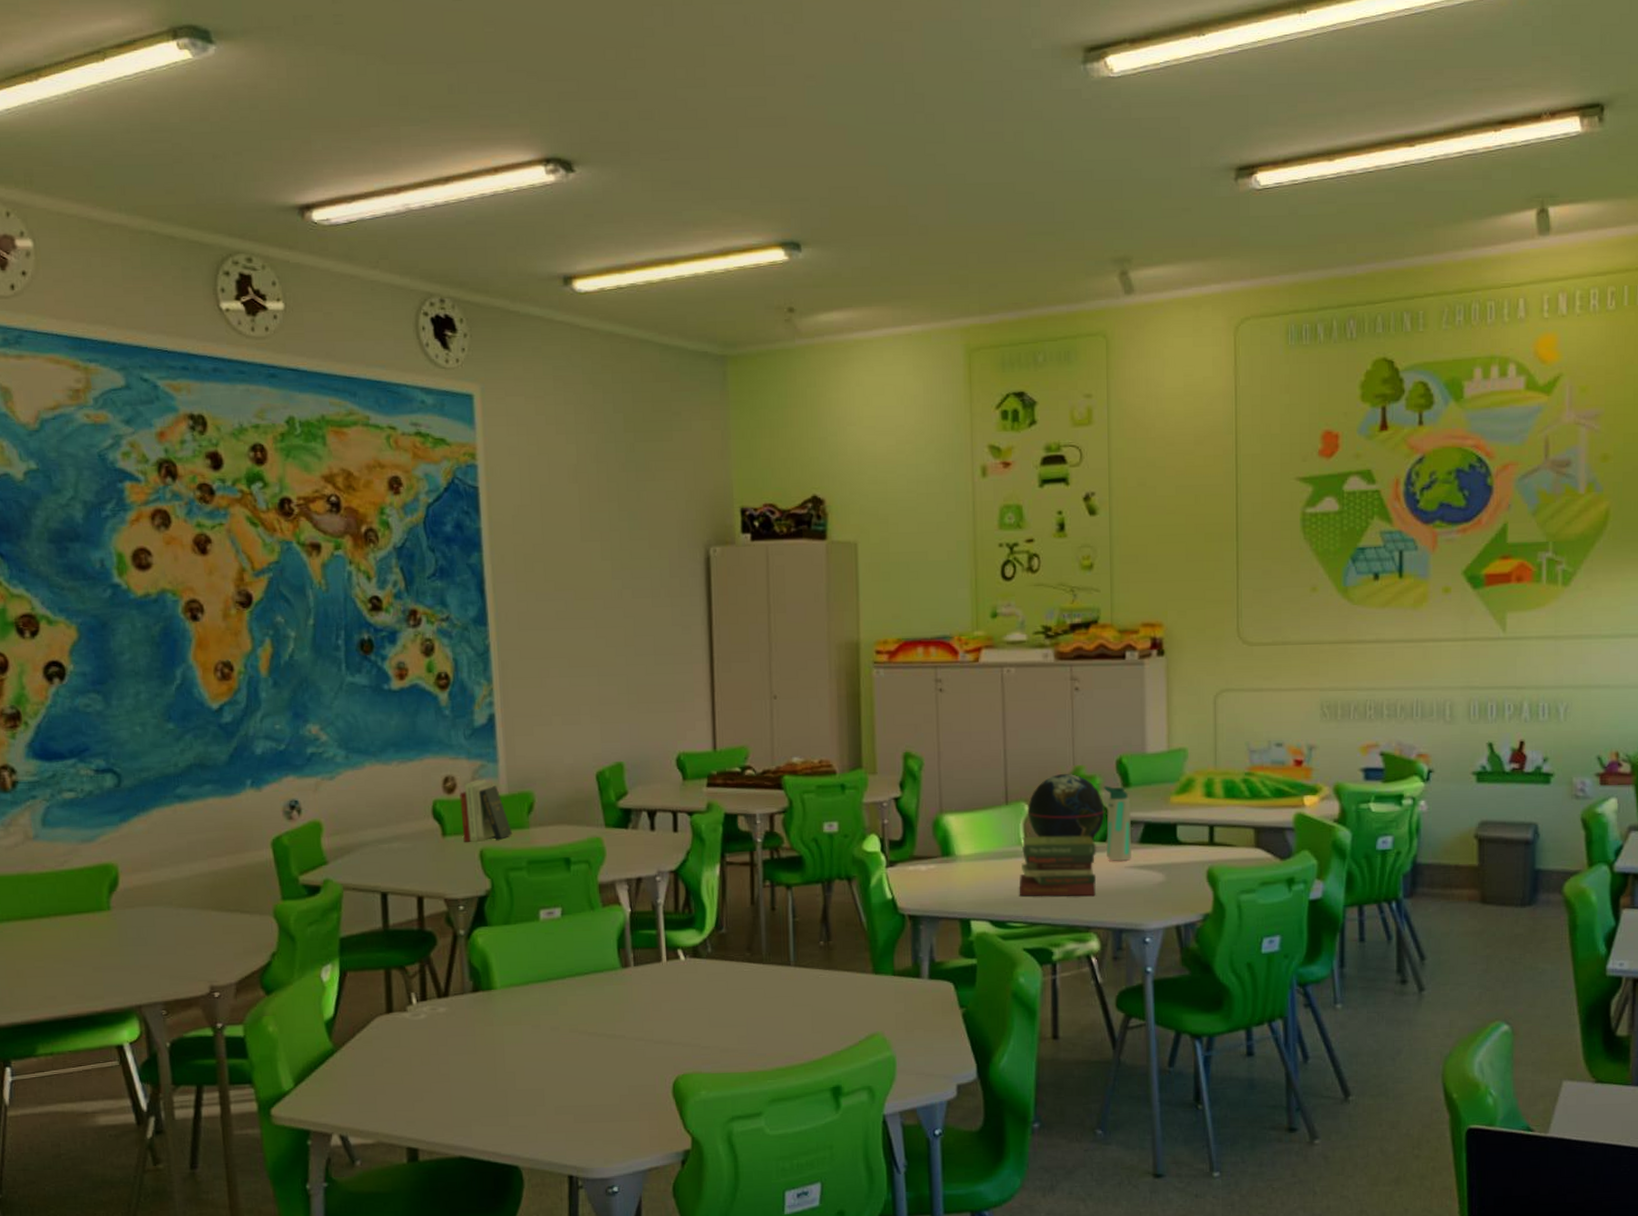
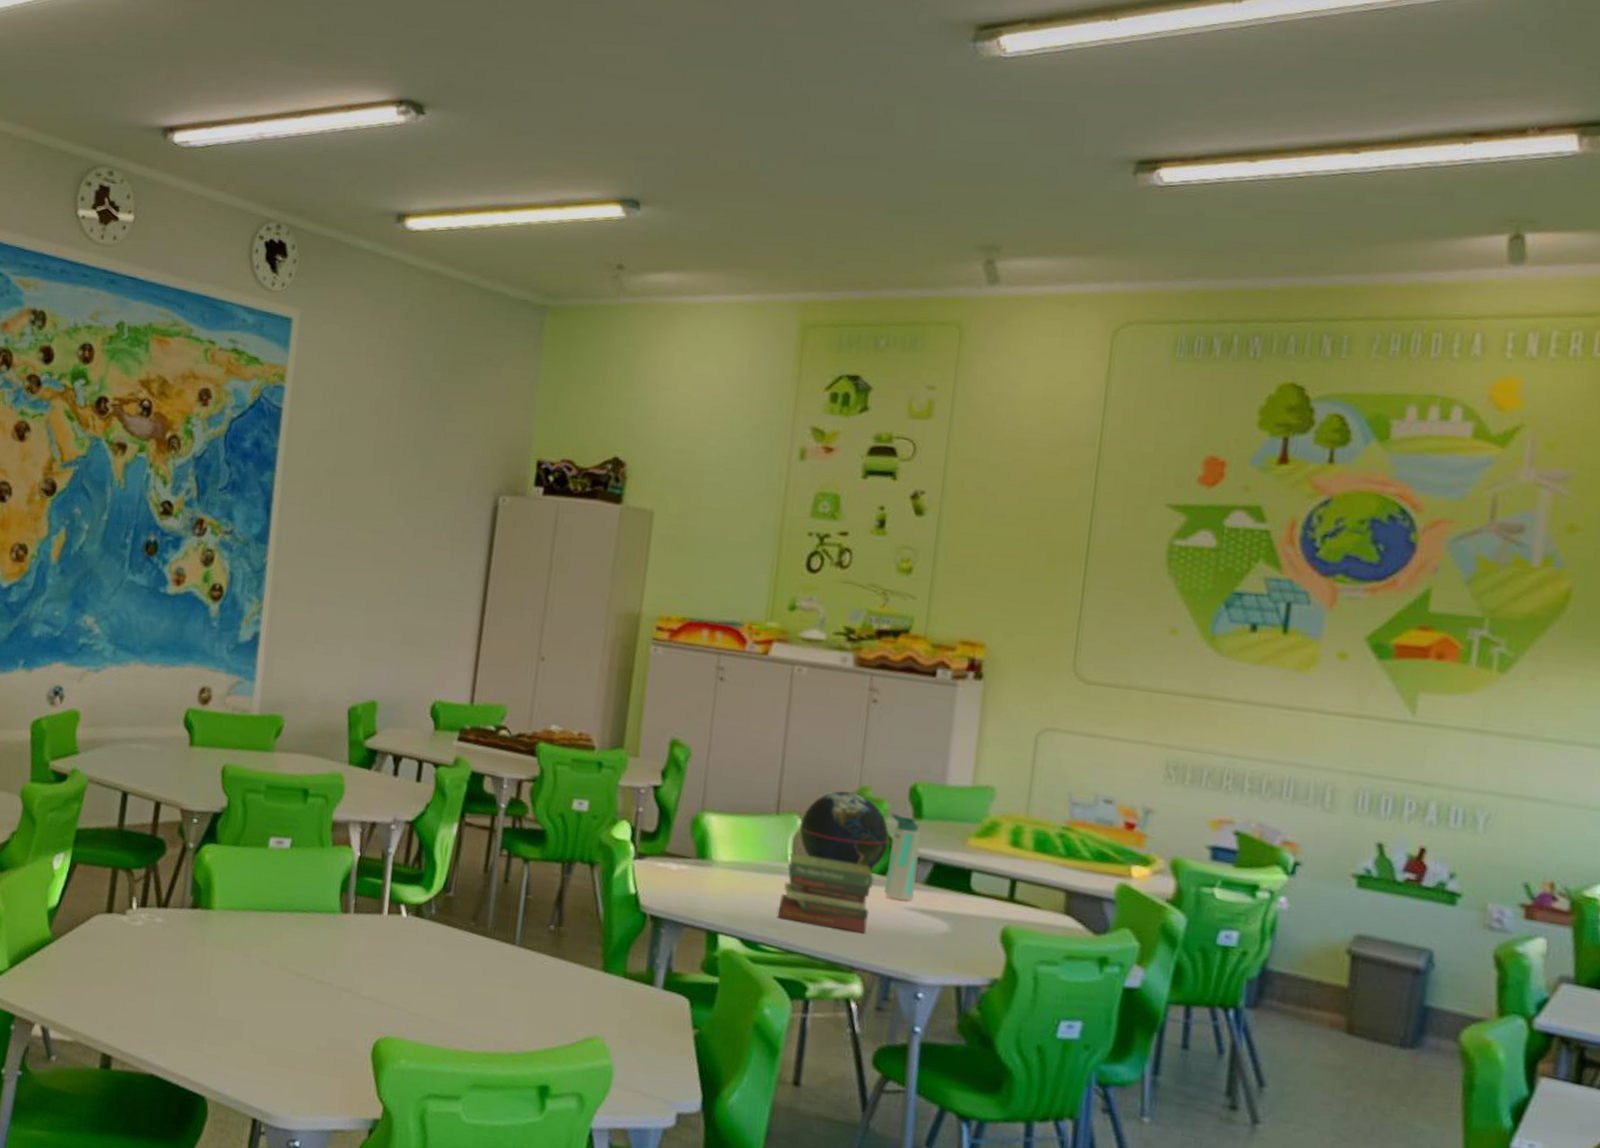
books: present [459,779,513,843] -> none [209,695,257,760]

